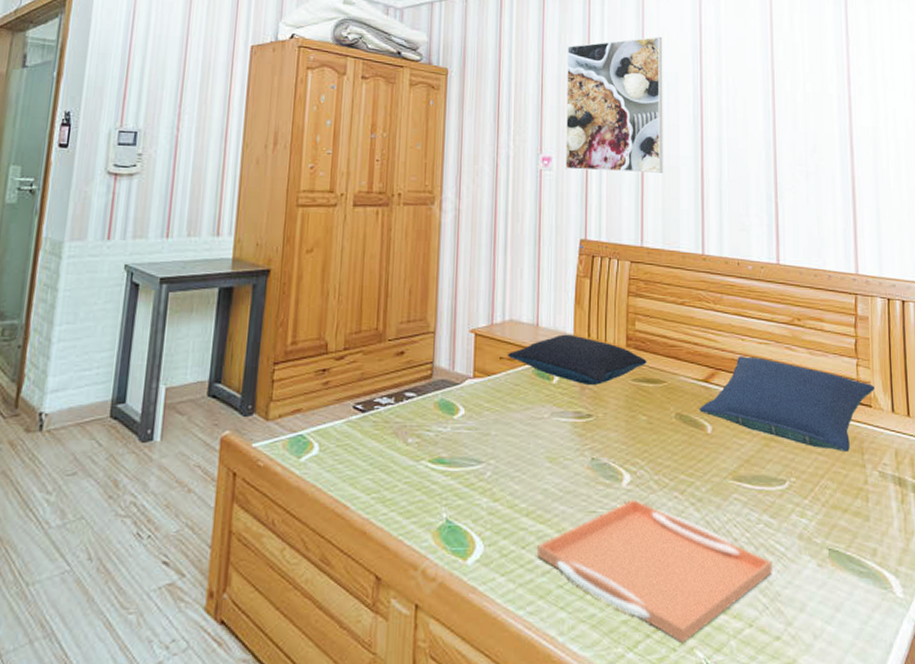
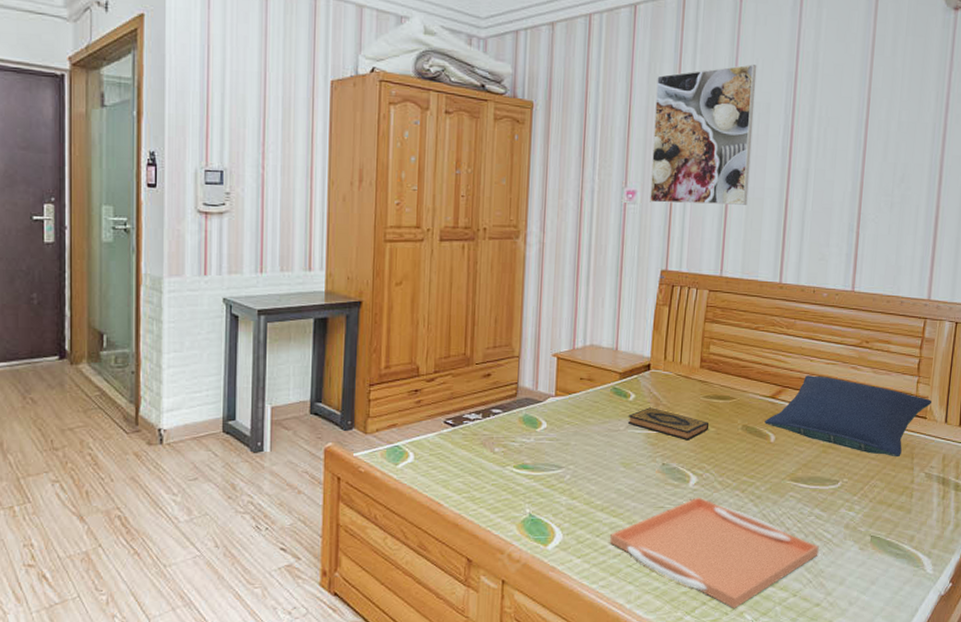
pillow: present [508,334,647,385] -> none [588,357,719,401]
hardback book: none [552,392,640,431] -> present [627,407,710,441]

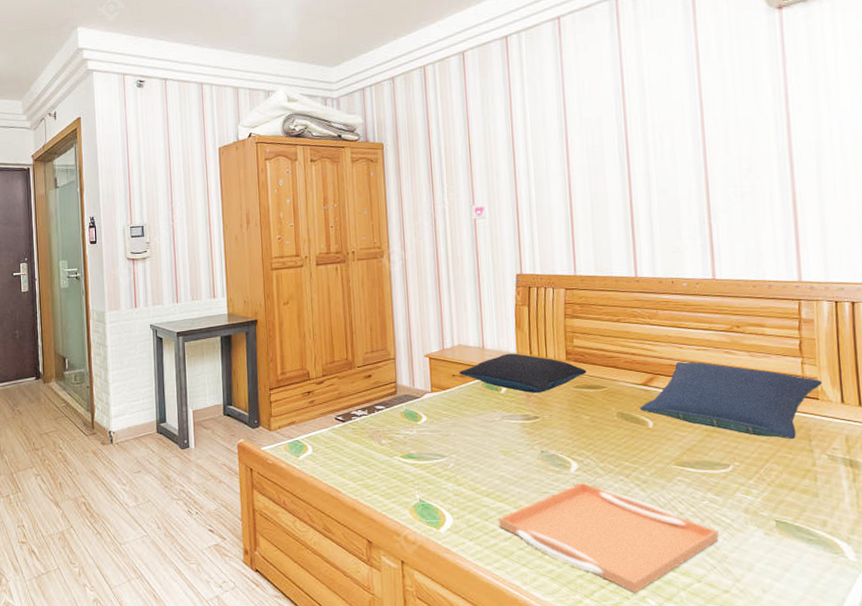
pillow: none [588,357,719,401] -> present [459,353,587,393]
hardback book: present [627,407,710,441] -> none [501,399,584,429]
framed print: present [650,64,757,205] -> none [490,86,592,216]

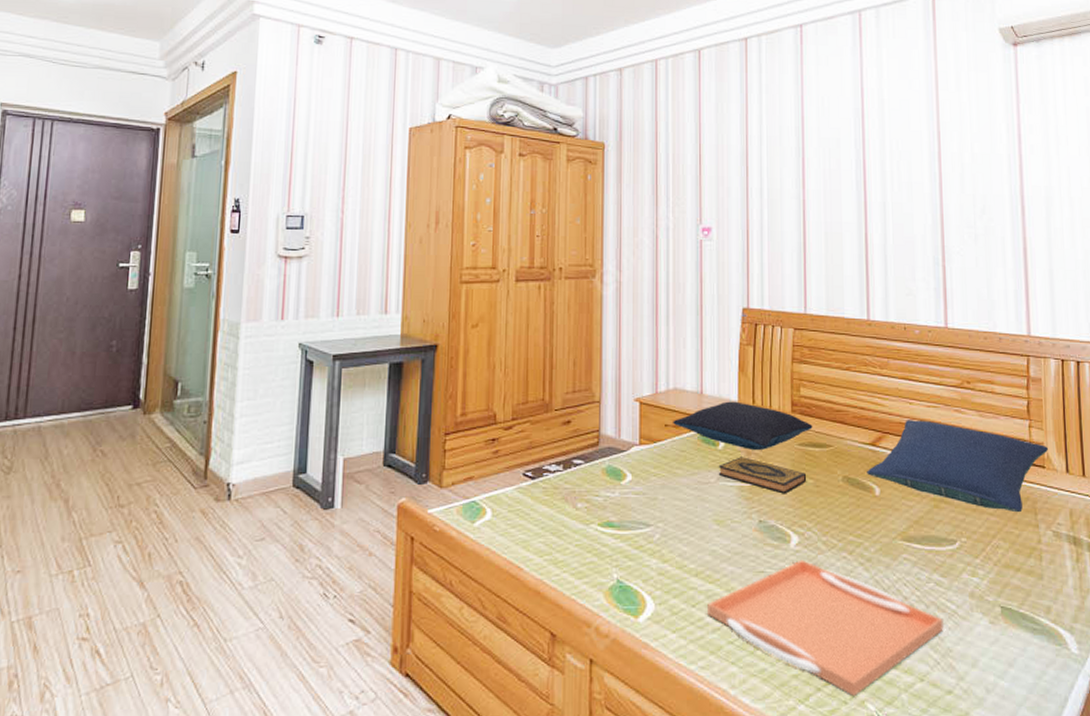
hardback book: none [501,399,584,429] -> present [718,457,807,494]

